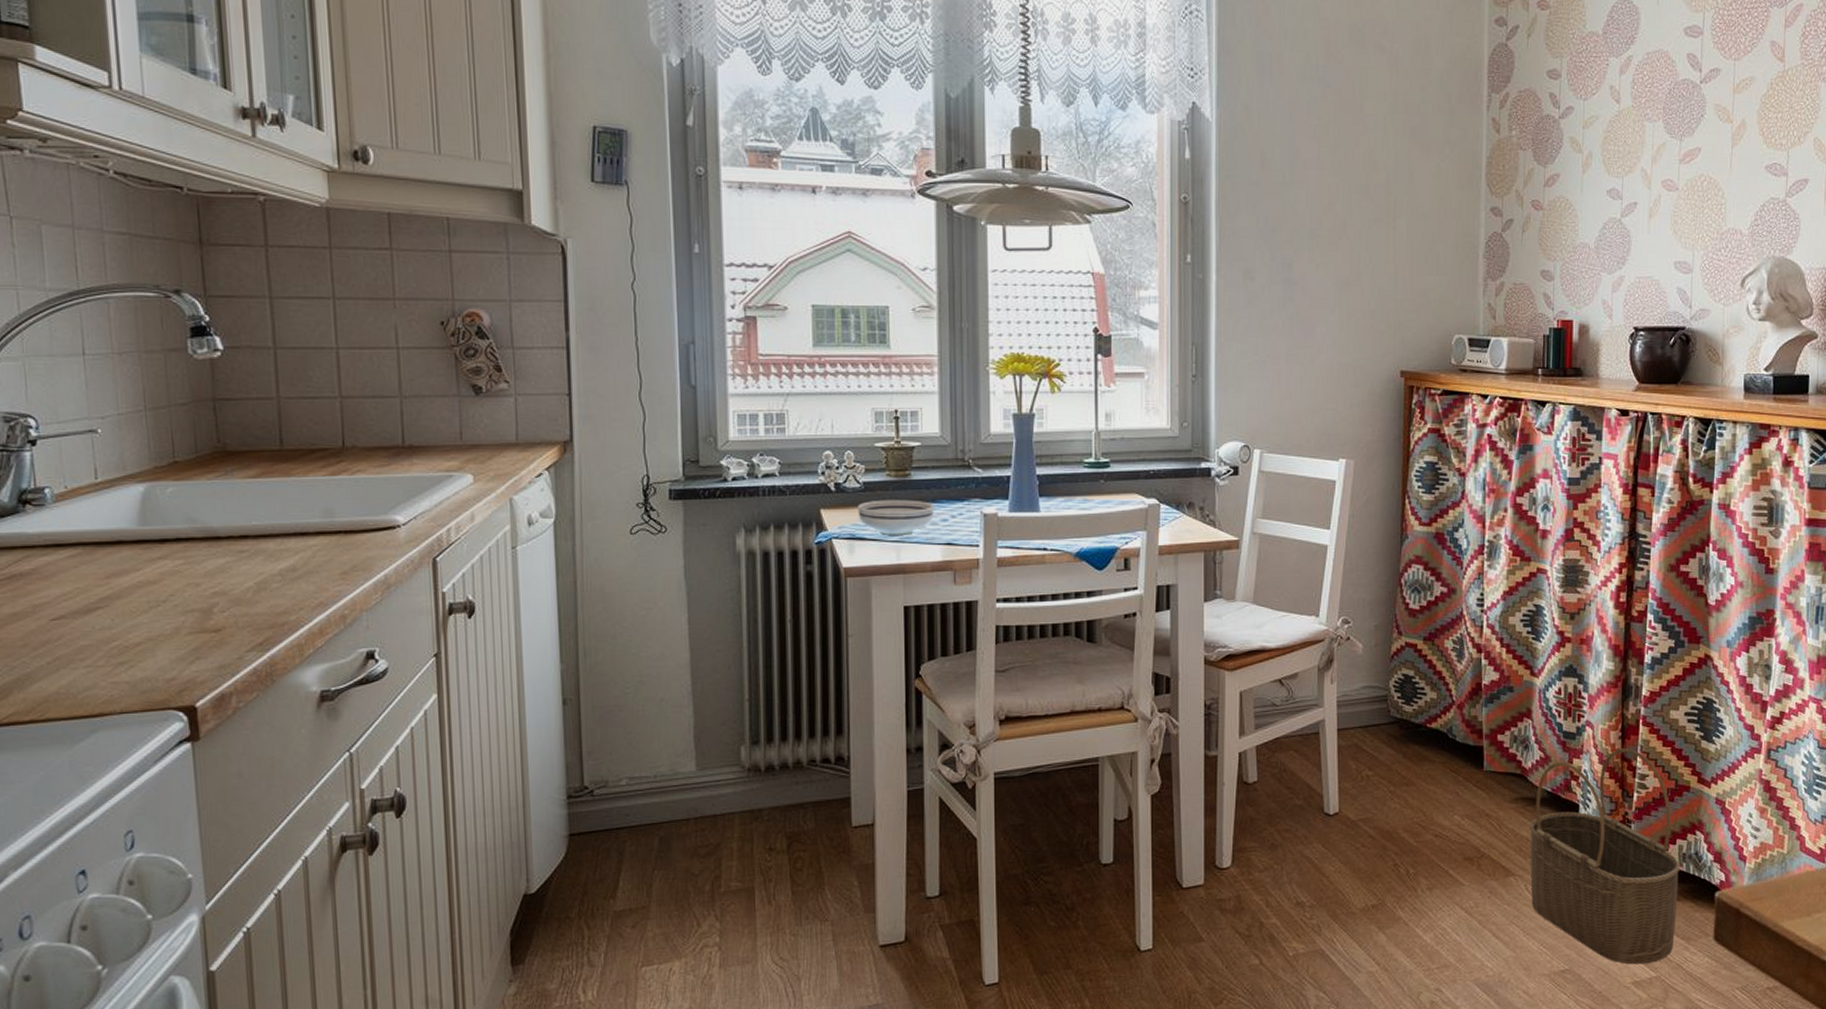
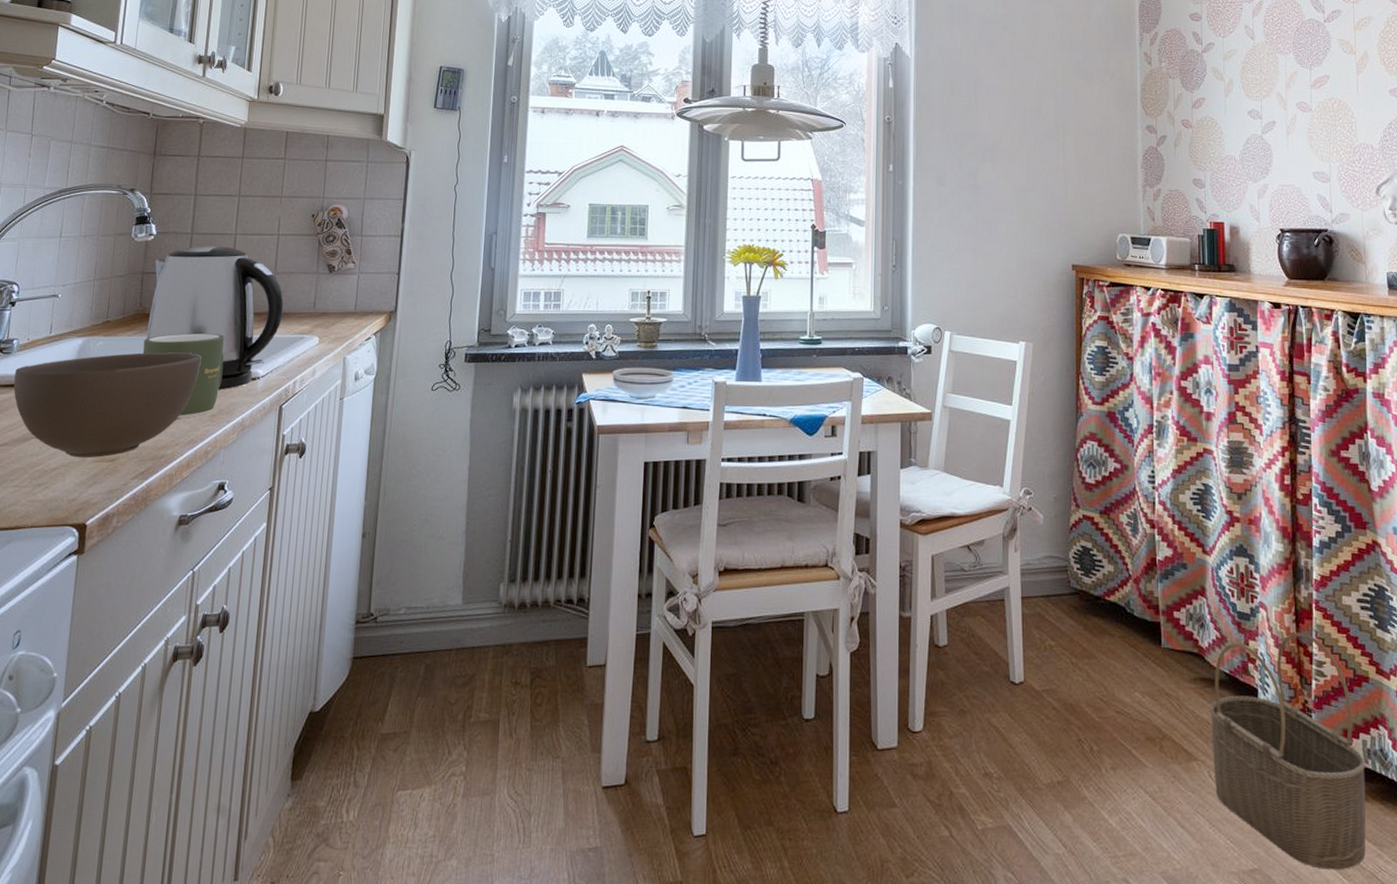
bowl: none [56,498,317,630] -> present [13,352,202,458]
kettle: none [229,363,420,542] -> present [146,246,284,390]
mug: none [232,473,350,578] -> present [142,333,224,419]

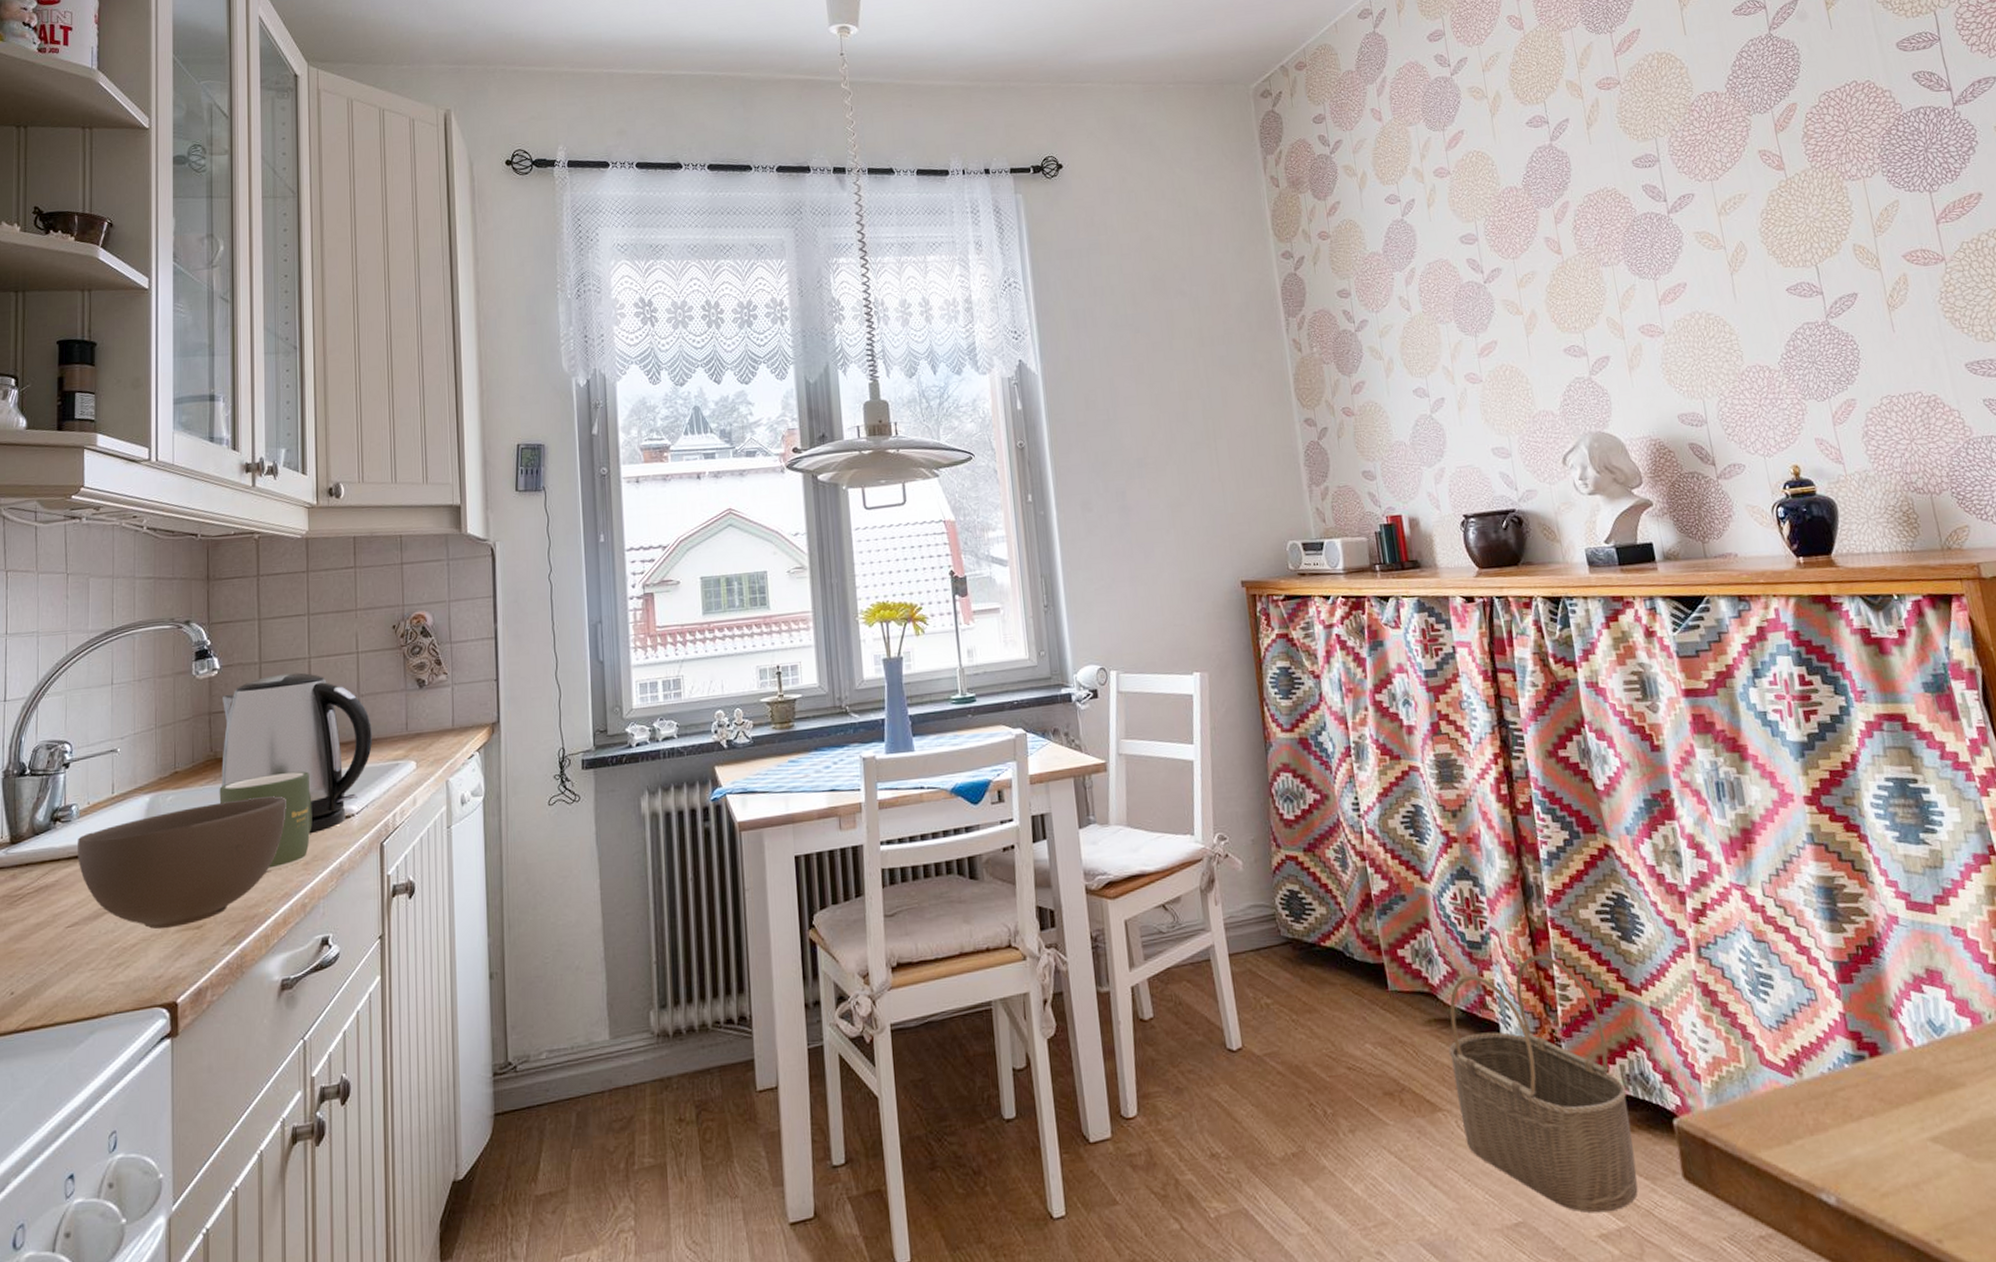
bowl: present [612,367,674,398] -> none [748,750,818,787]

